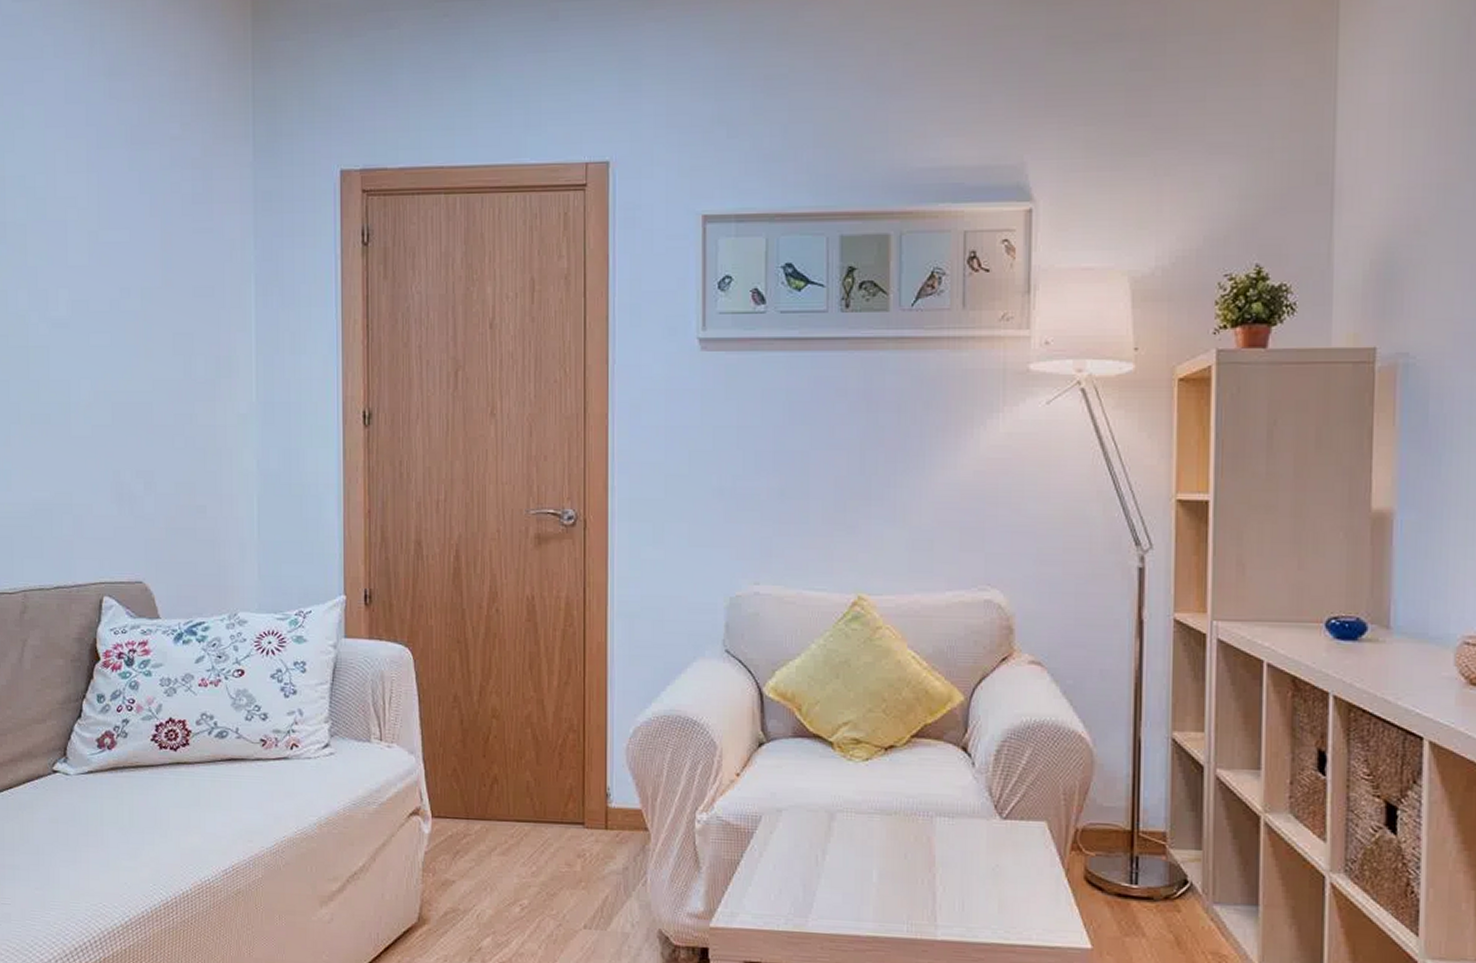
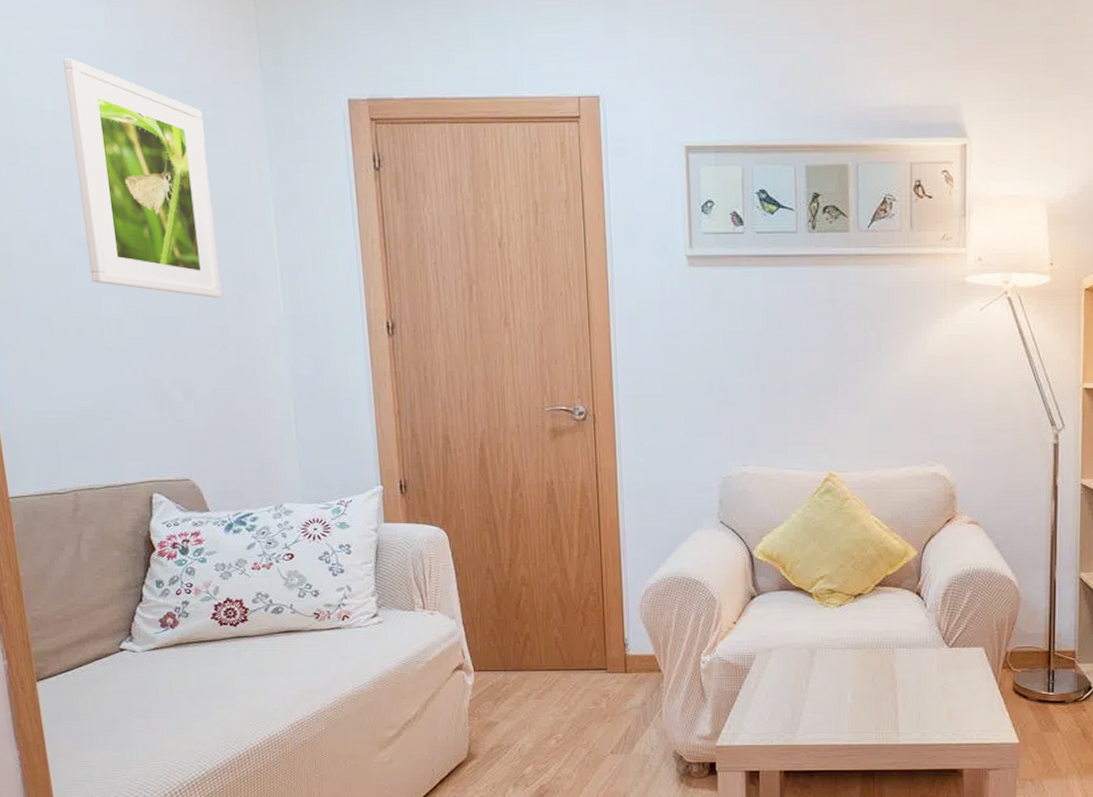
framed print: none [59,133,193,383] -> present [63,58,222,298]

